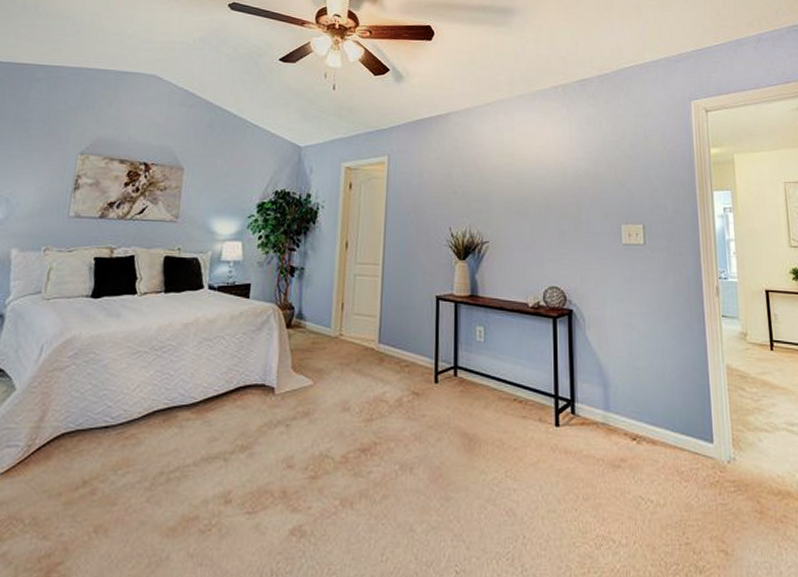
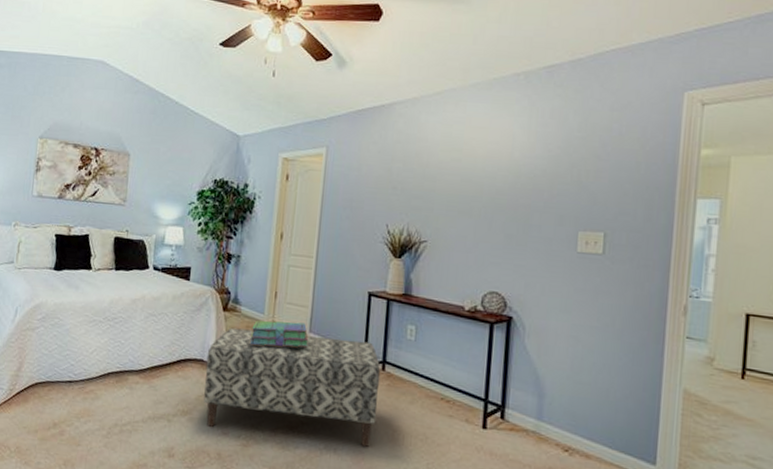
bench: none [266,345,453,463] -> present [204,327,381,448]
stack of books: none [316,333,378,363] -> present [249,320,309,348]

